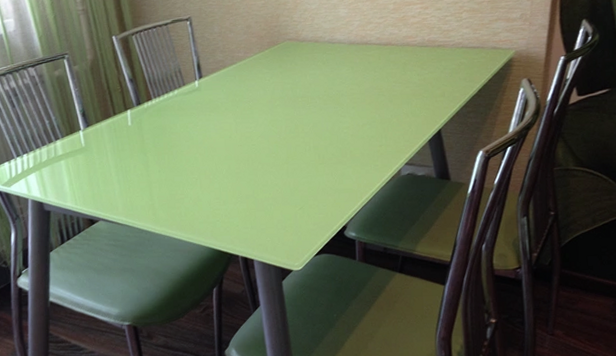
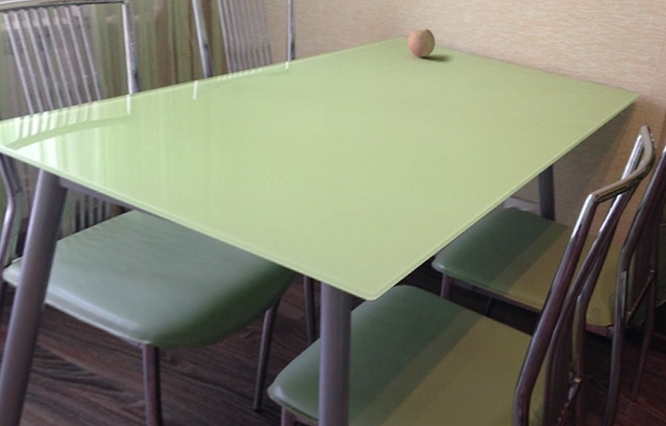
fruit: none [293,28,318,56] -> present [407,28,436,58]

